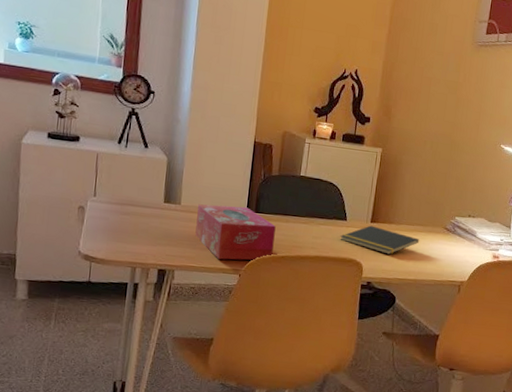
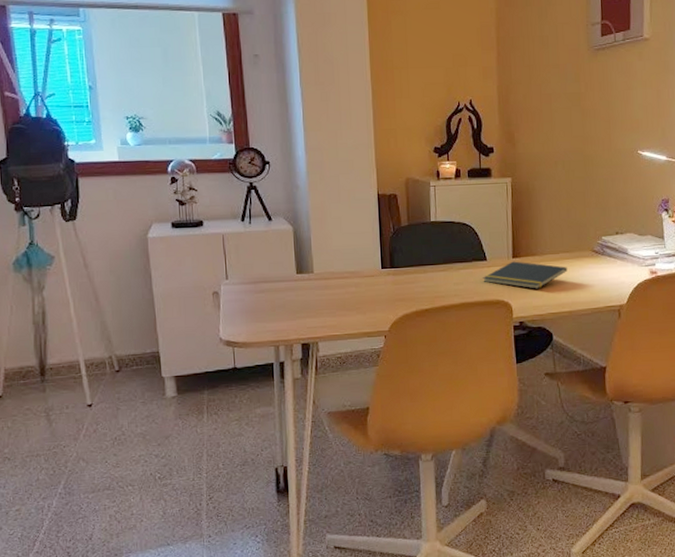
tissue box: present [195,204,276,261] -> none [331,264,416,323]

